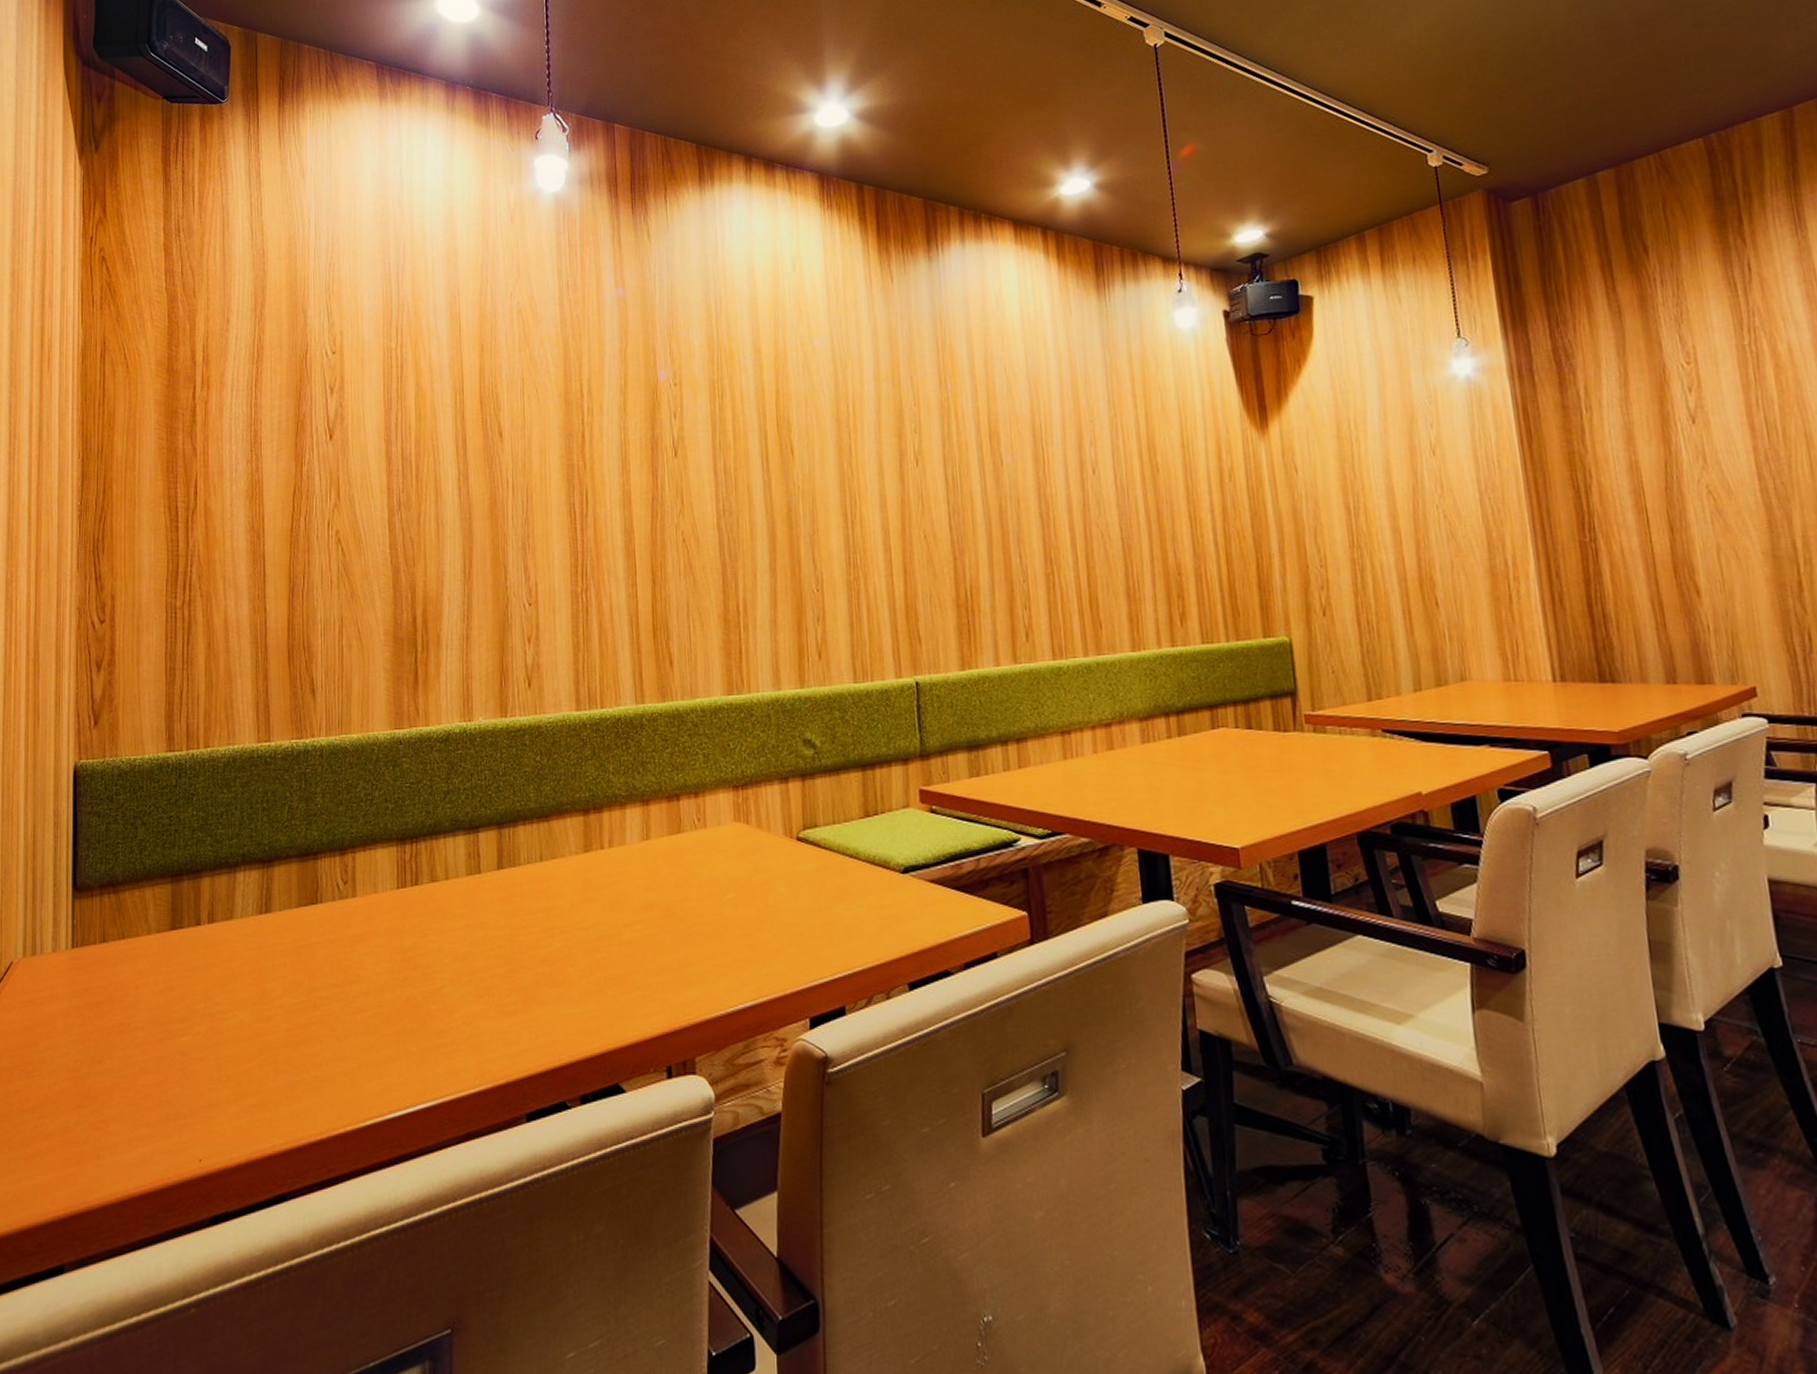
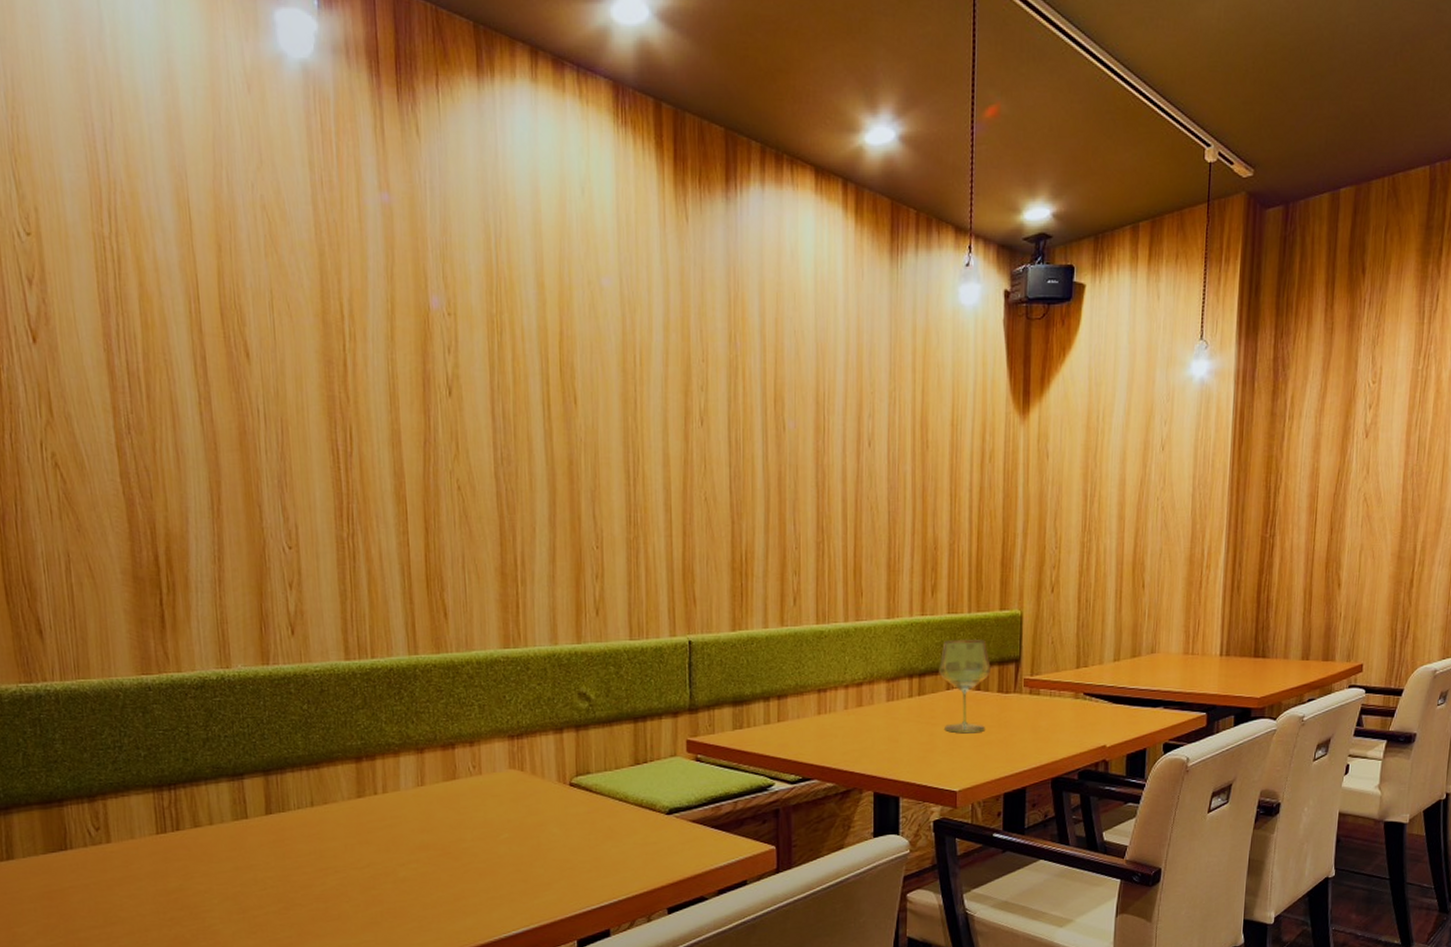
wine glass: none [1198,671,1264,780] -> present [939,639,991,734]

